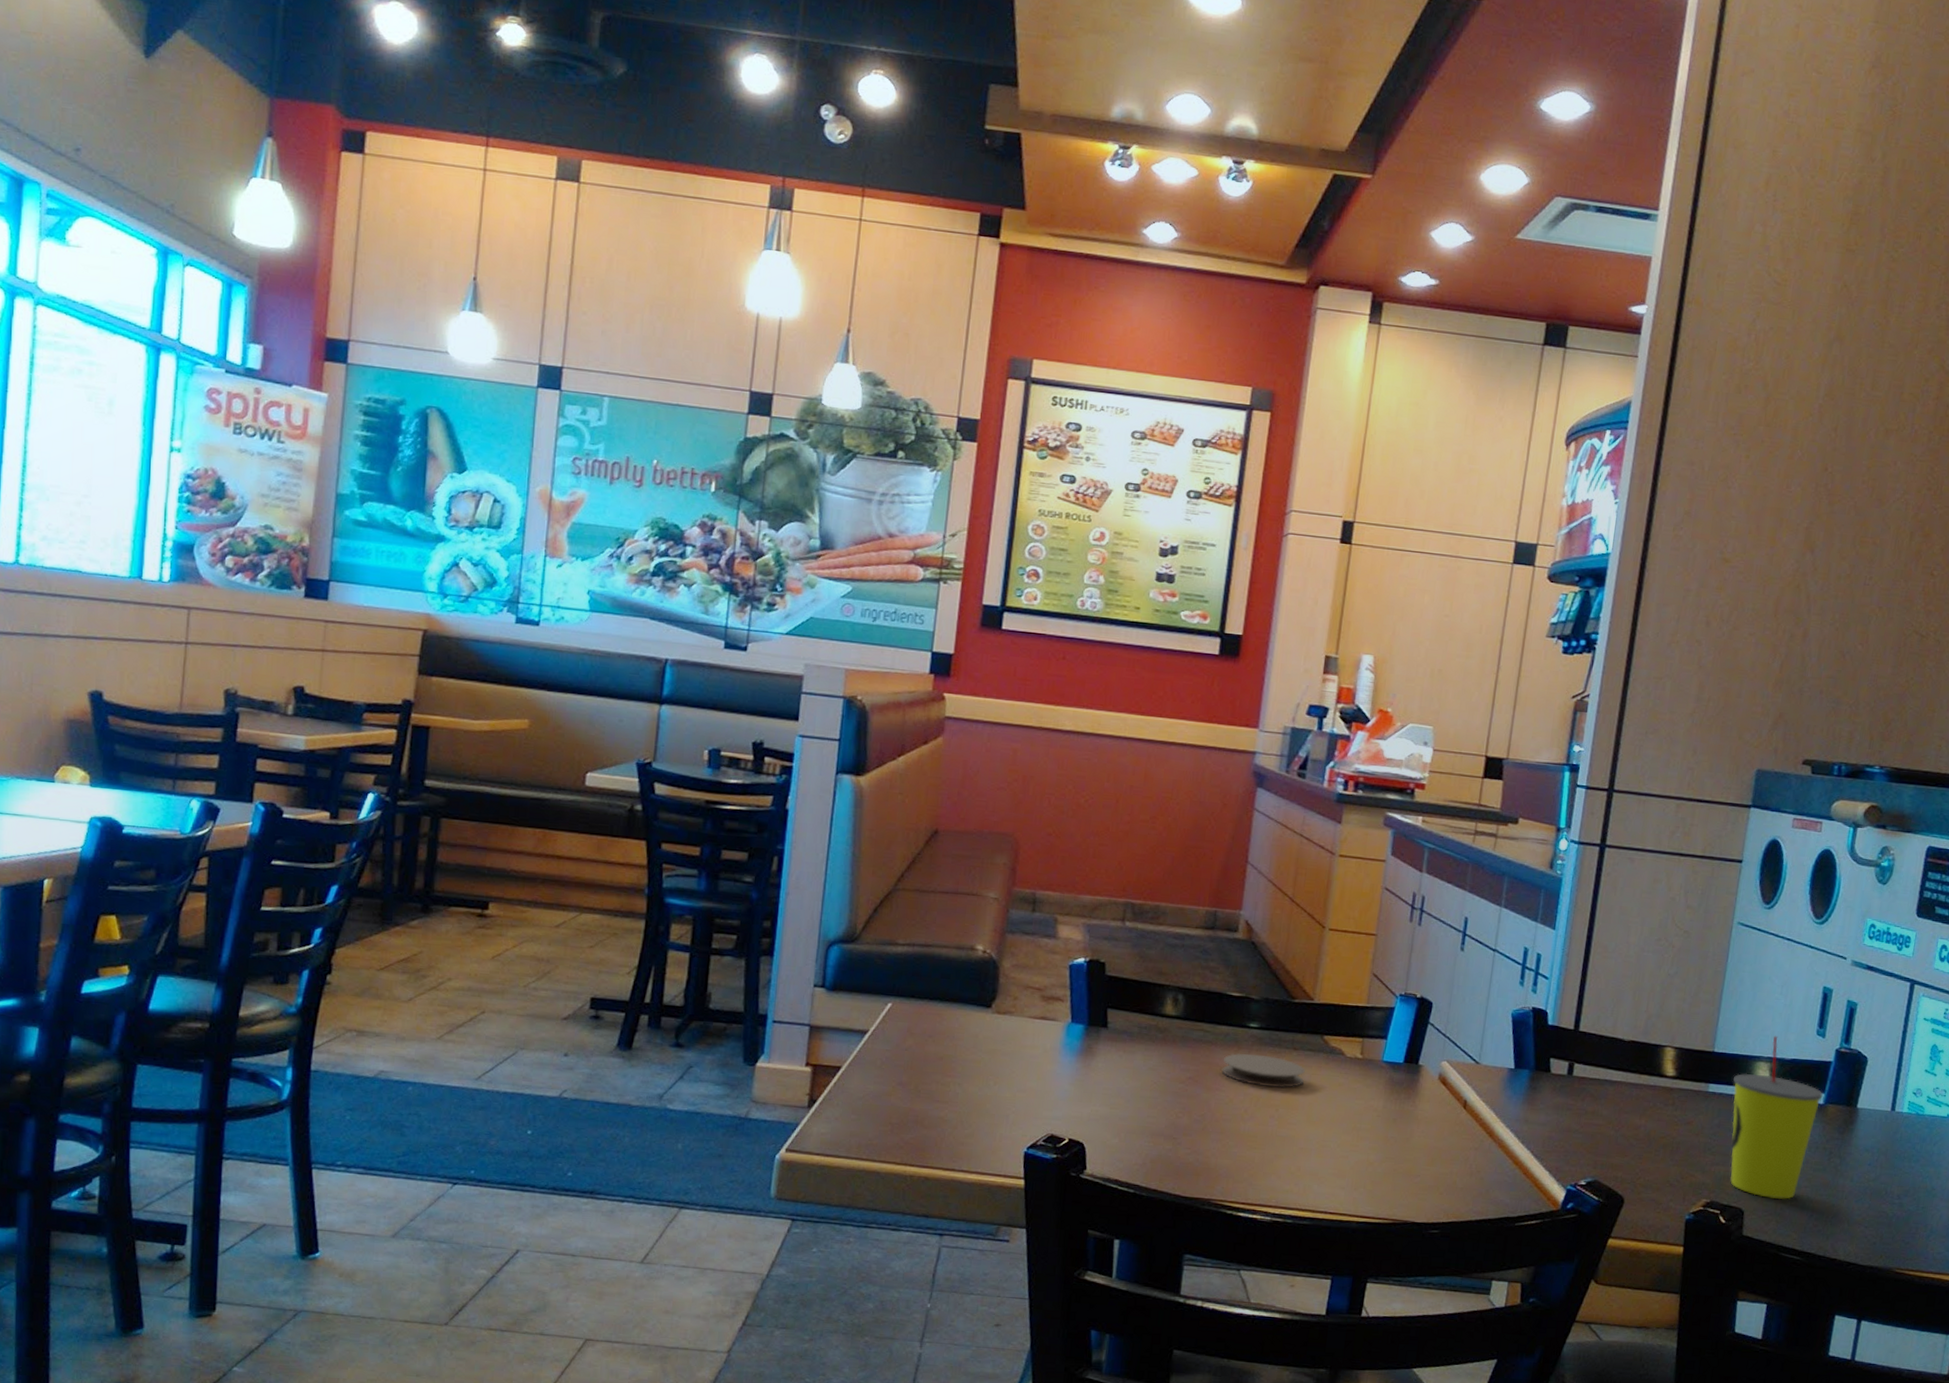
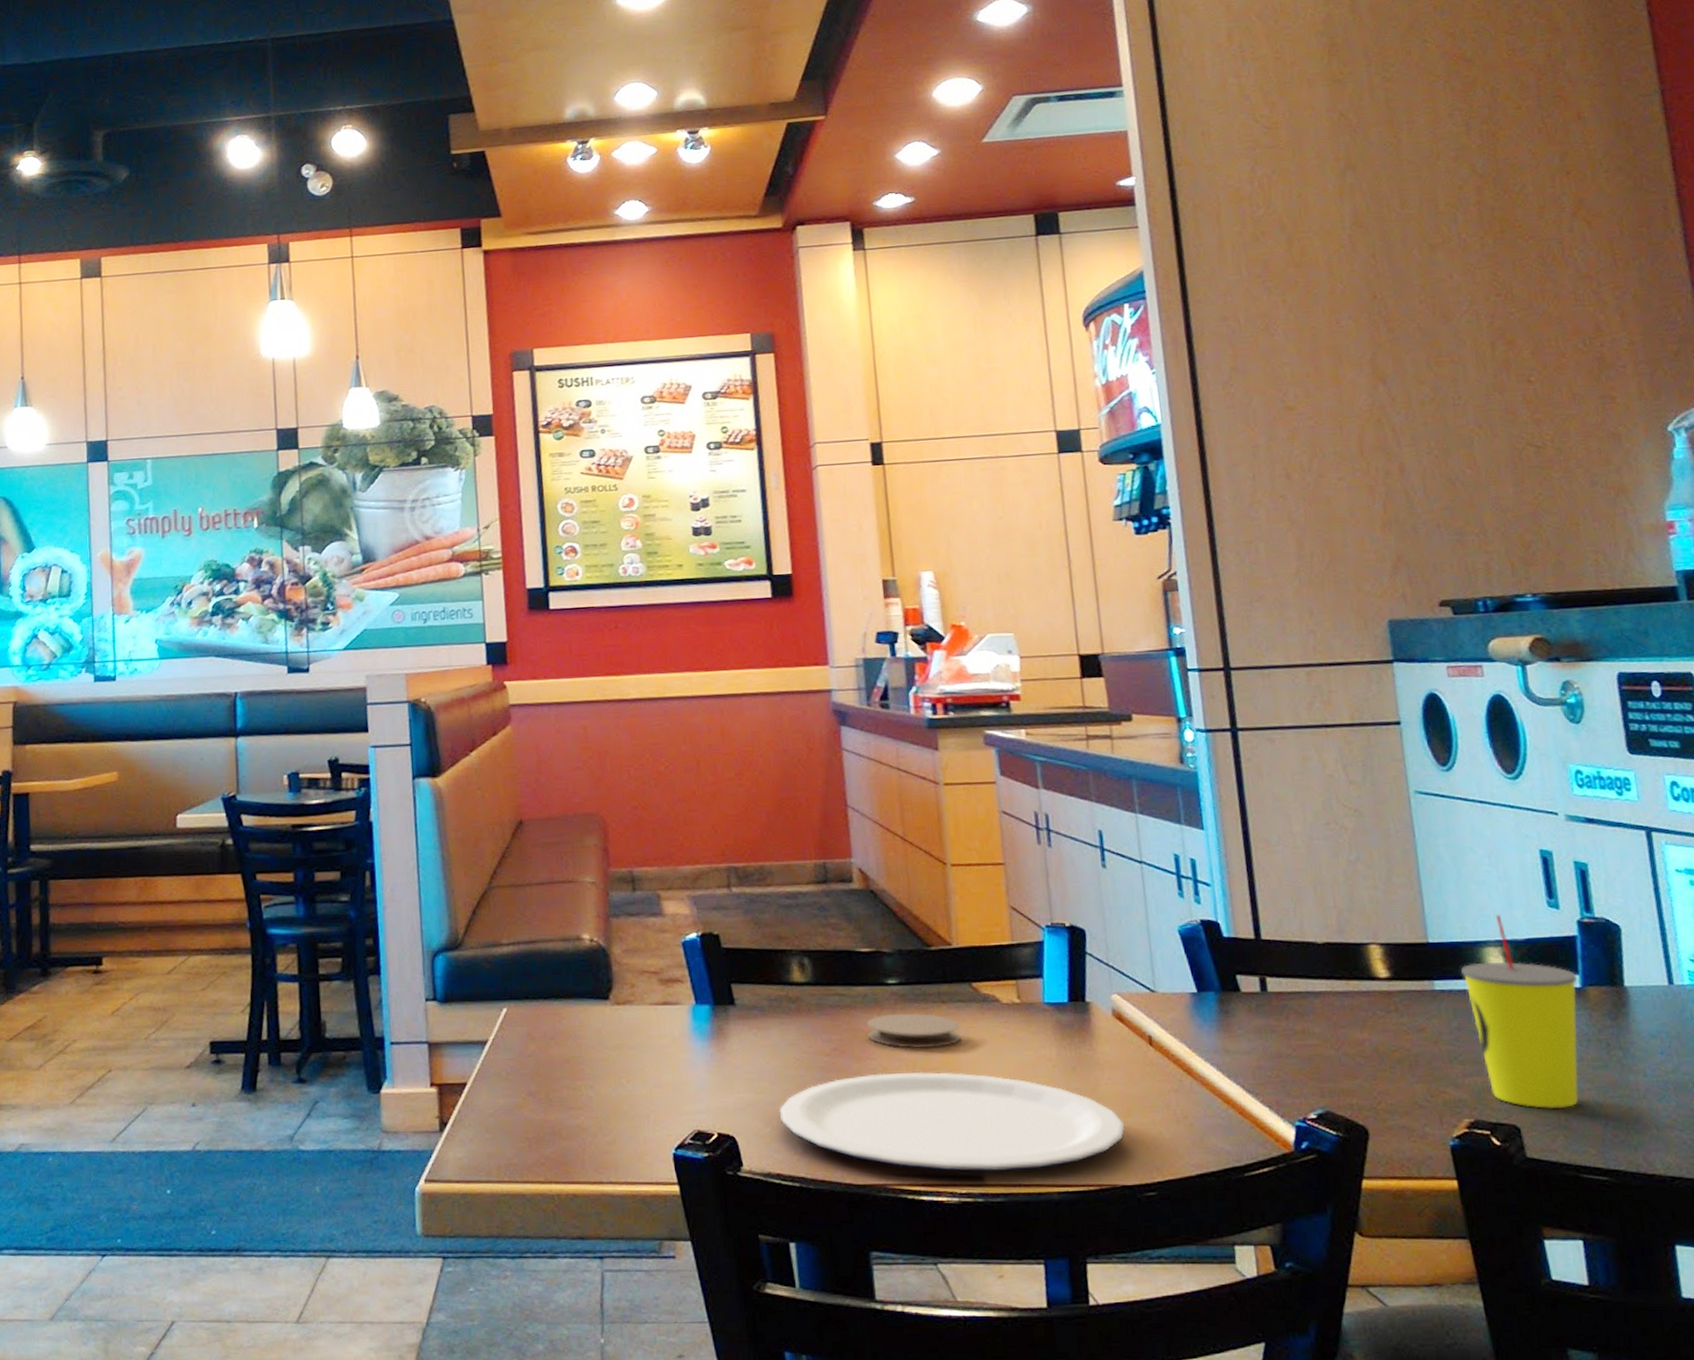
plate: none [1128,1103,1427,1201] -> present [779,1071,1125,1172]

